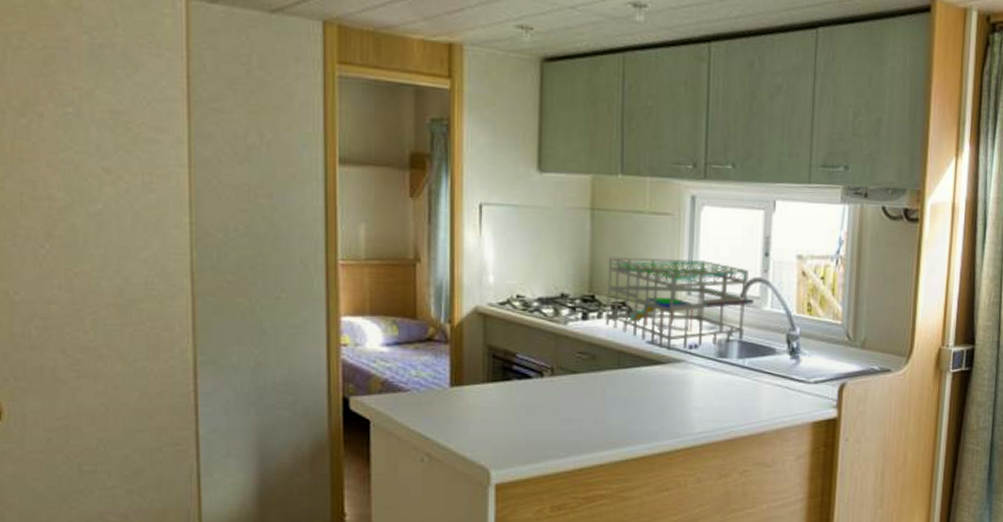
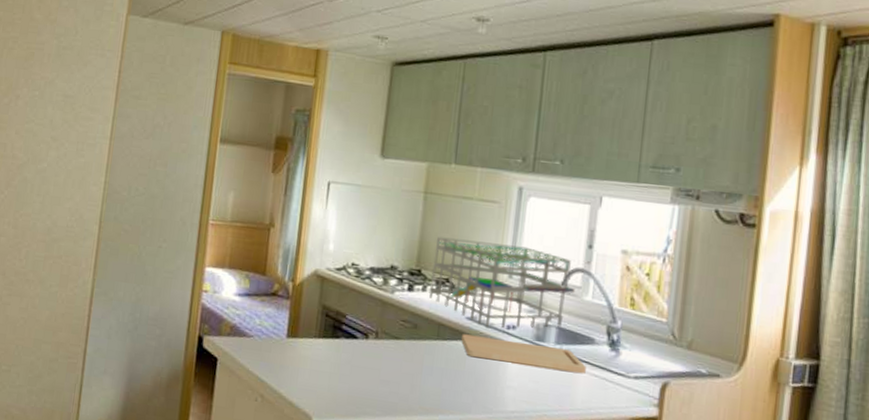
cutting board: none [644,359,769,386] -> present [461,334,586,374]

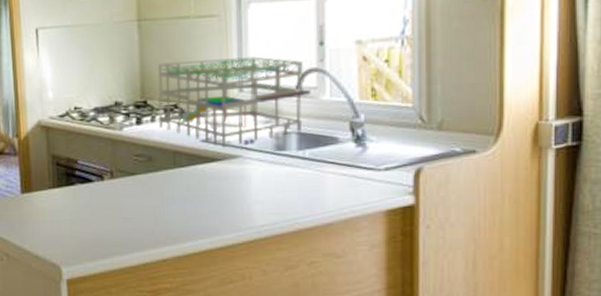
cutting board: present [461,334,586,374] -> none [199,153,333,179]

